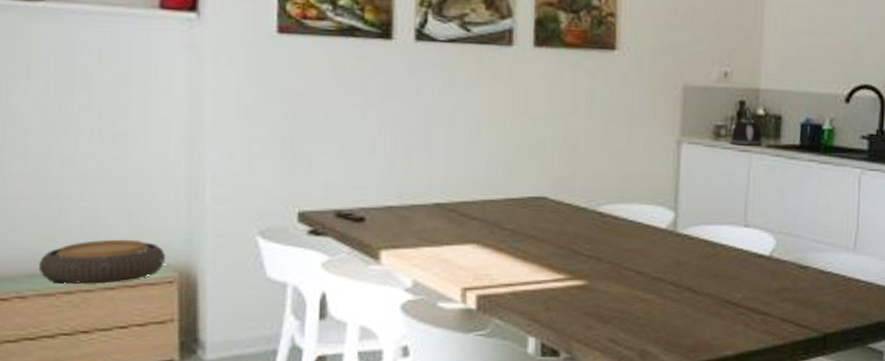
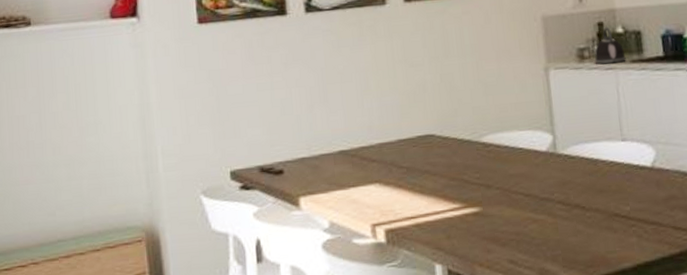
woven basket: present [38,239,165,284] -> none [44,208,134,250]

